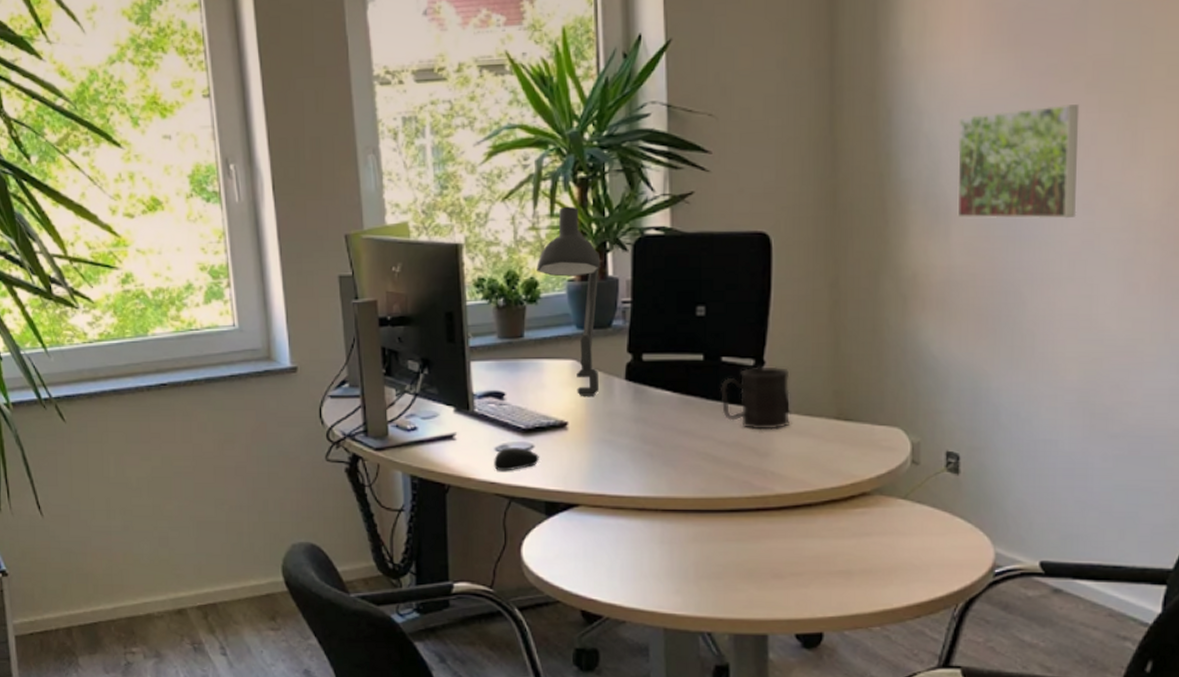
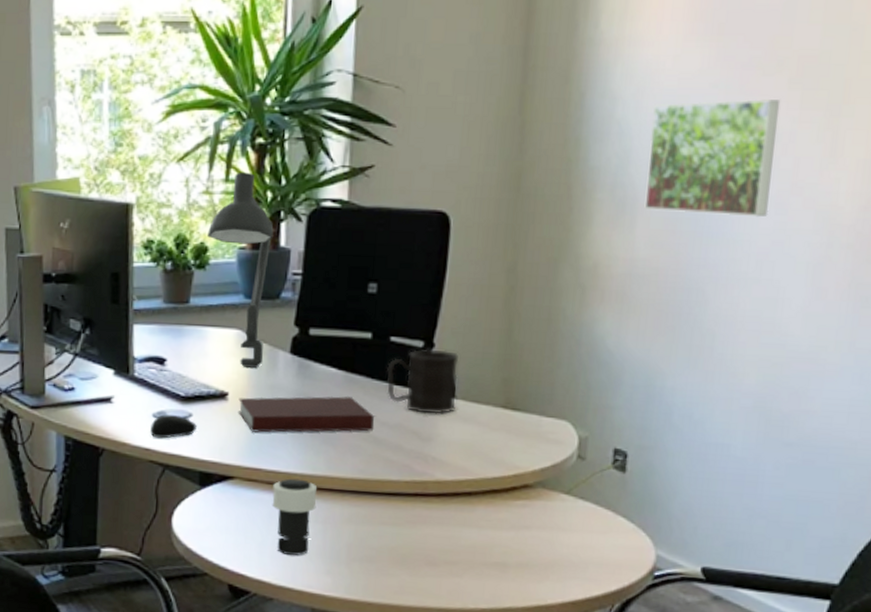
notebook: none [578,418,711,459] -> present [238,396,374,433]
cup: none [618,502,661,577] -> present [272,478,317,556]

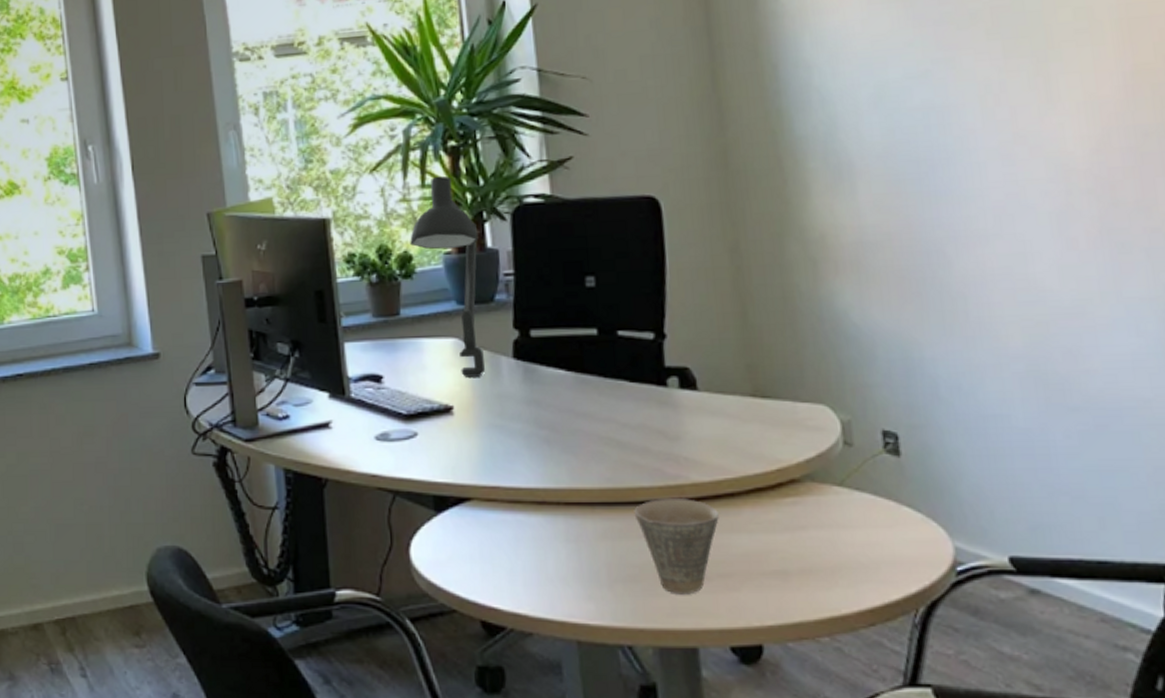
computer mouse: present [150,414,198,439] -> none [374,434,425,463]
notebook: present [238,396,374,433] -> none [465,399,614,447]
cup: present [272,478,317,556] -> none [515,494,566,581]
cup: none [379,492,455,576] -> present [634,498,719,595]
mug: present [386,349,459,415] -> none [619,339,701,410]
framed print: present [644,99,781,218] -> none [851,52,995,174]

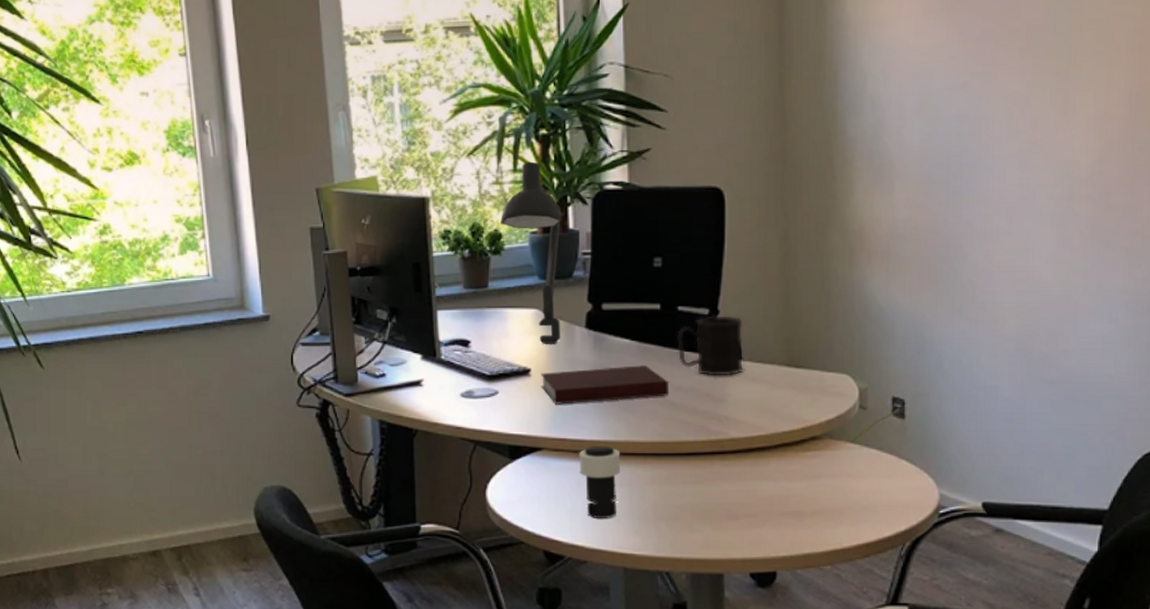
notebook: none [465,399,614,447] -> present [541,365,668,404]
cup: none [515,494,566,581] -> present [579,446,621,518]
mug: none [619,339,701,410] -> present [677,315,744,376]
cup: present [634,498,719,595] -> none [680,451,750,531]

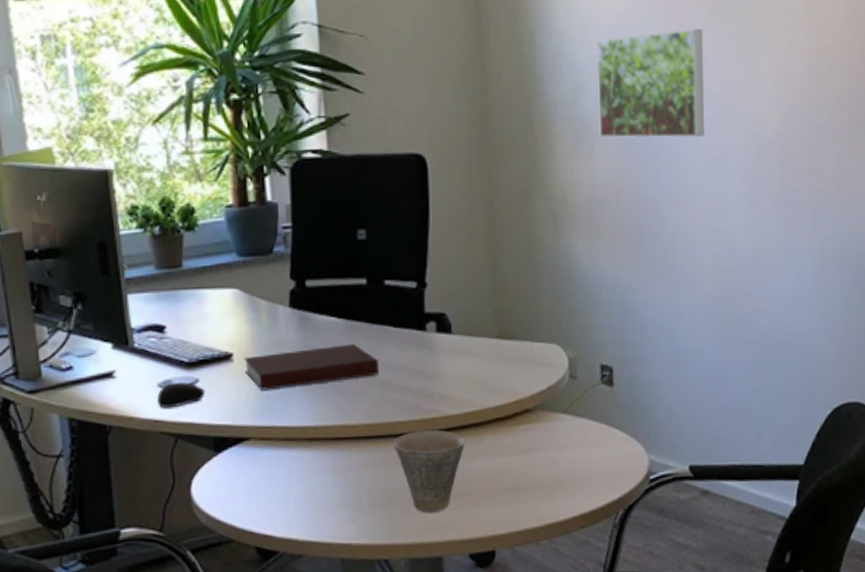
computer mouse: none [460,392,504,416] -> present [157,382,206,408]
desk lamp: present [500,161,562,344] -> none [192,129,264,326]
cup: present [579,446,621,518] -> none [288,431,333,509]
mug: present [677,315,744,376] -> none [385,288,455,352]
cup: none [680,451,750,531] -> present [393,430,465,513]
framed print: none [900,67,1015,176] -> present [596,29,706,139]

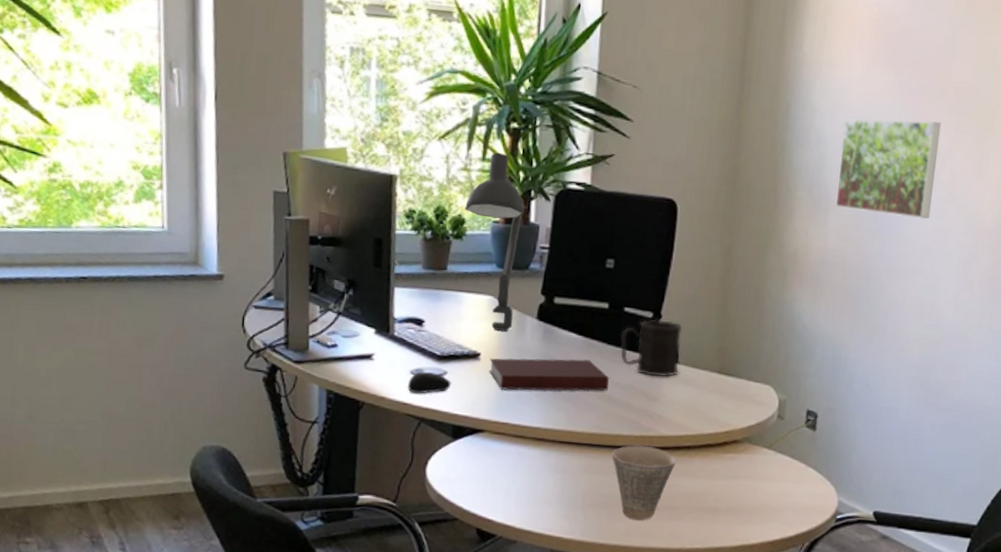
desk lamp: none [192,129,264,326] -> present [465,152,525,331]
mug: none [385,288,455,352] -> present [620,319,682,378]

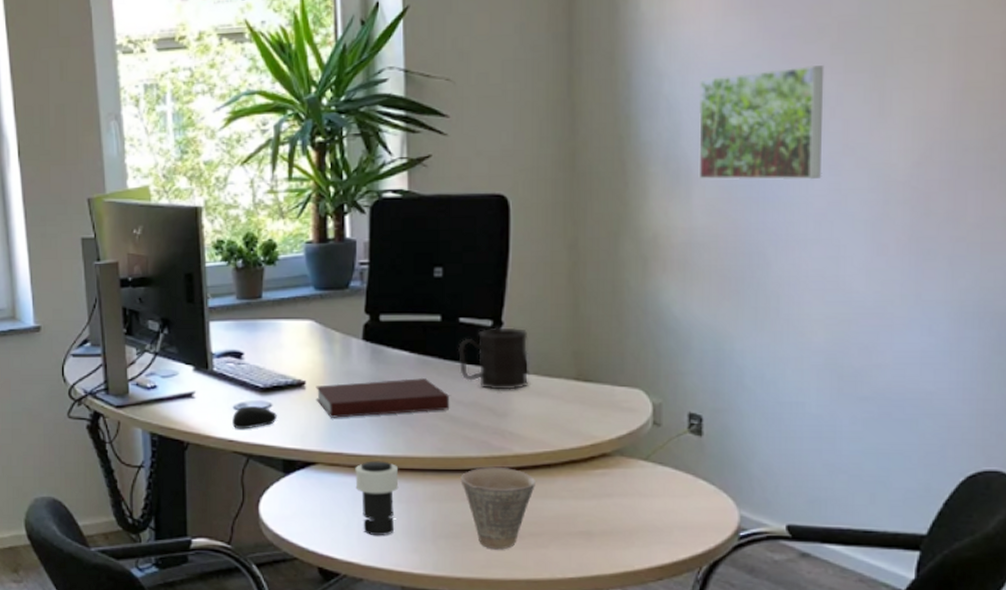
desk lamp: present [465,152,525,331] -> none [275,169,338,356]
cup: none [517,432,558,502] -> present [355,461,399,535]

